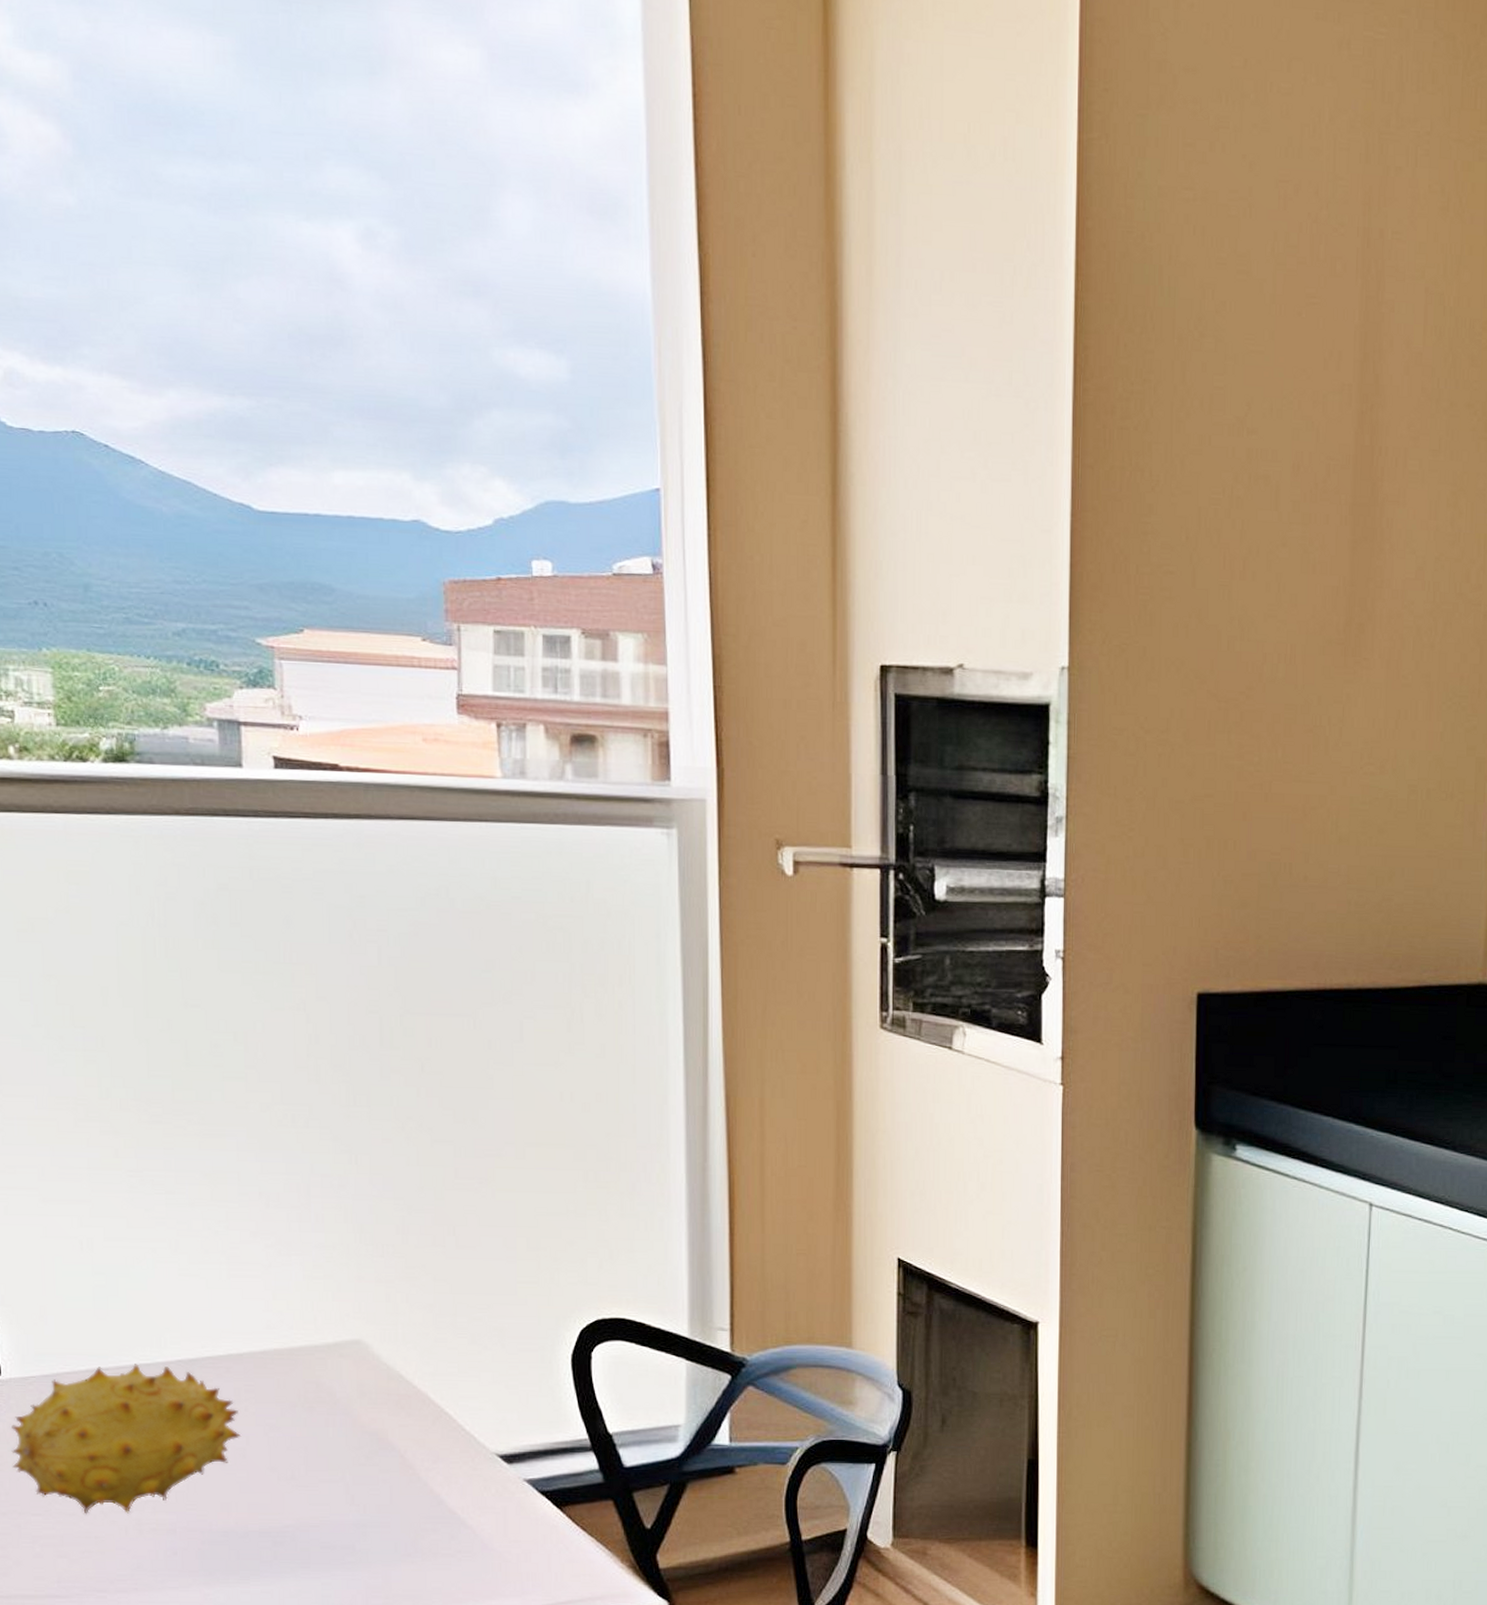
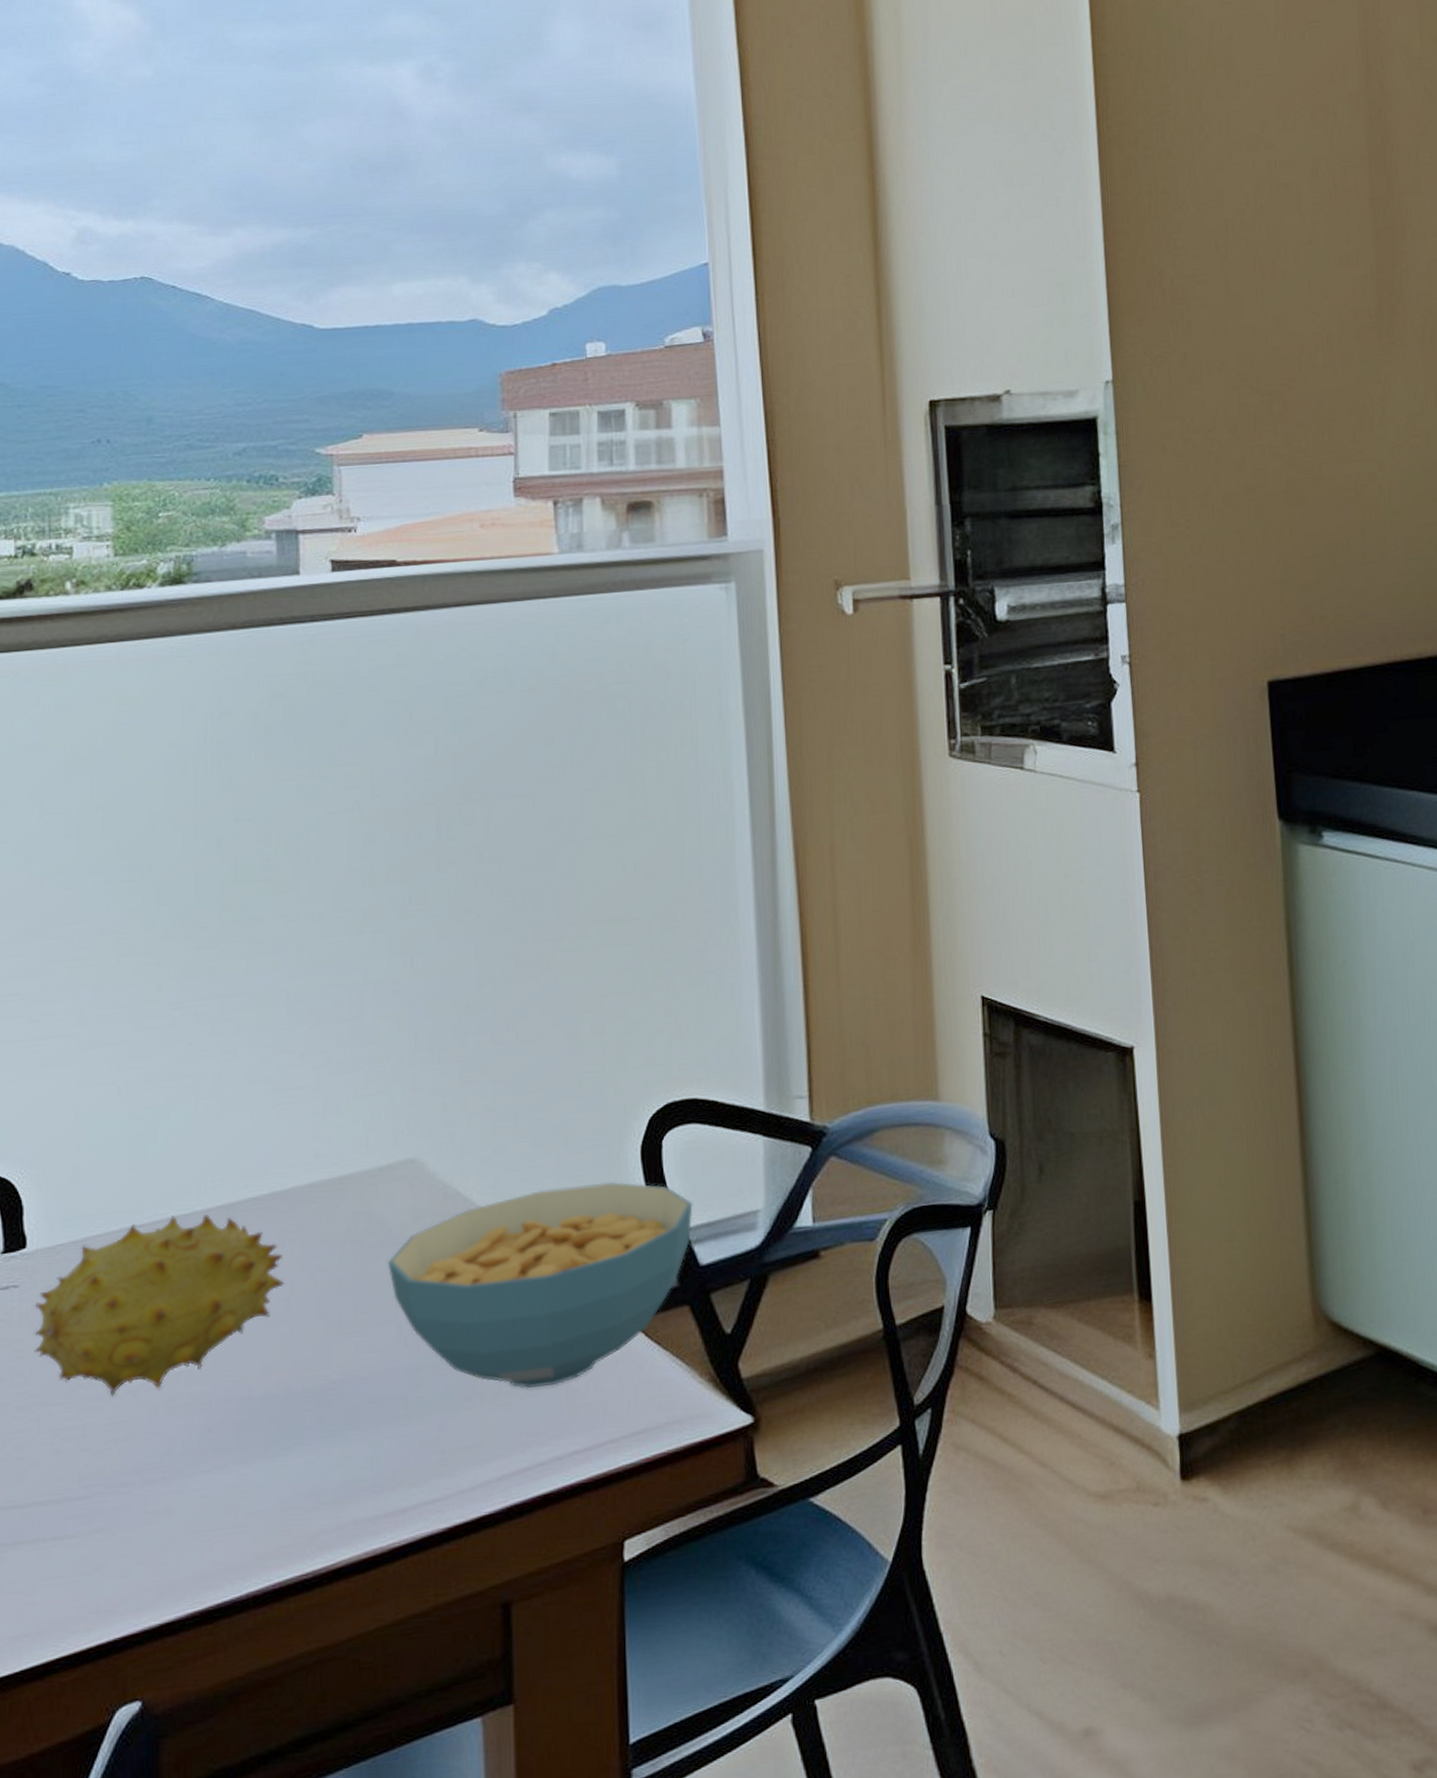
cereal bowl: none [336,1383,619,1554] -> present [388,1181,693,1389]

